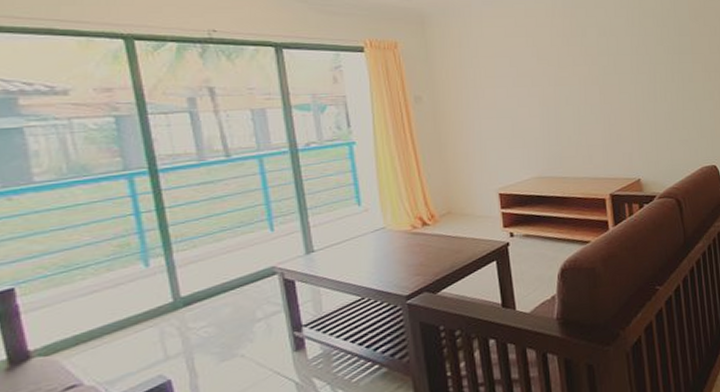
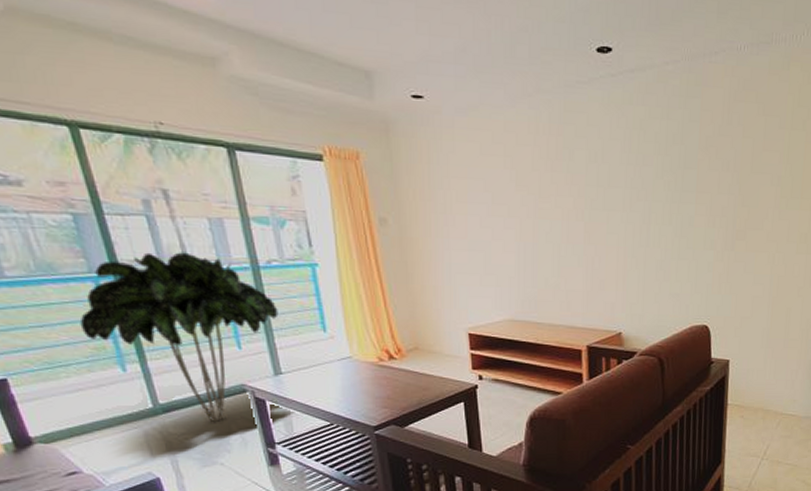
indoor plant: none [106,142,314,311] -> present [79,252,279,423]

